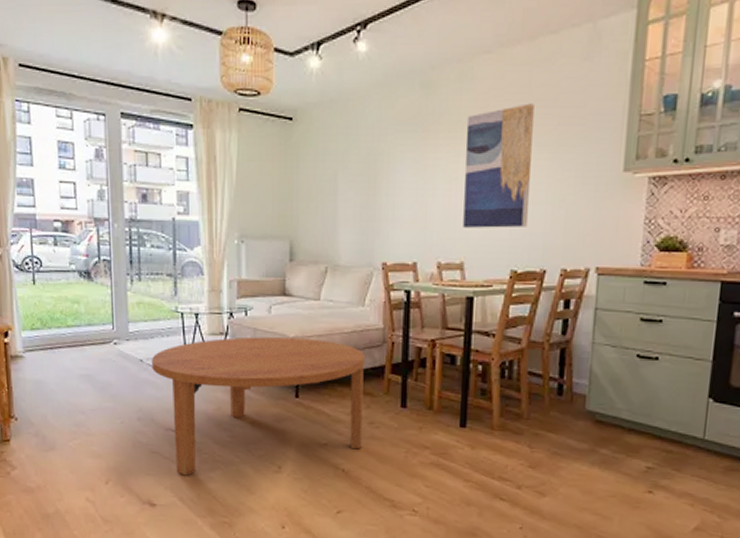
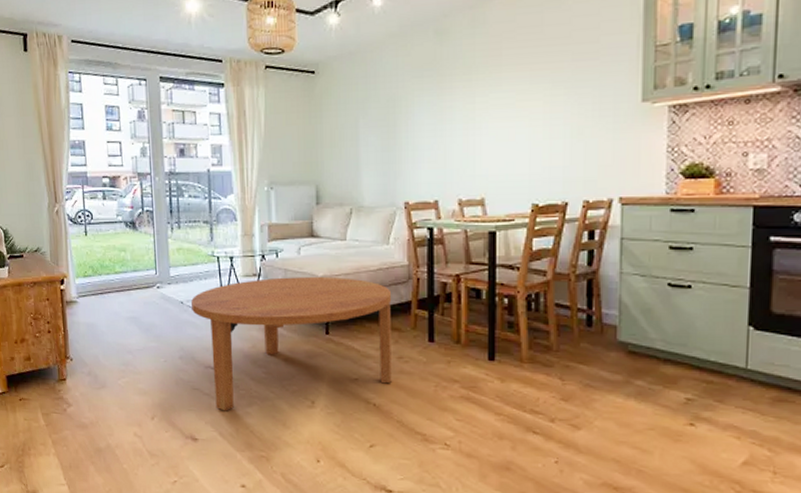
wall art: present [463,103,534,228] -> none [481,42,548,165]

